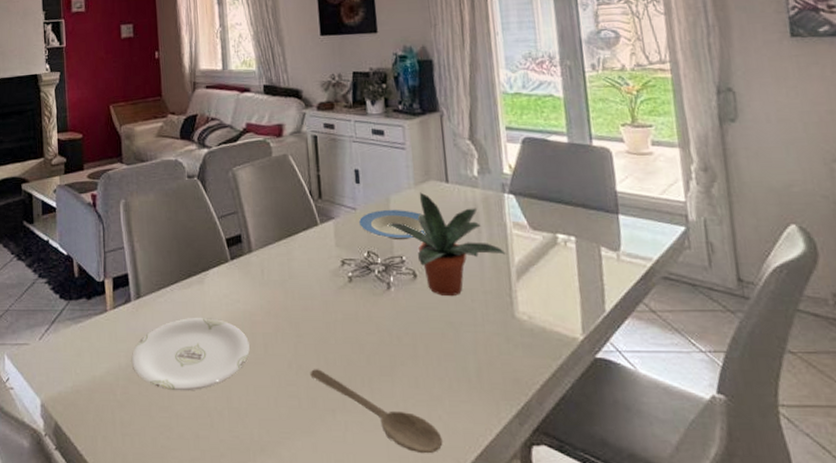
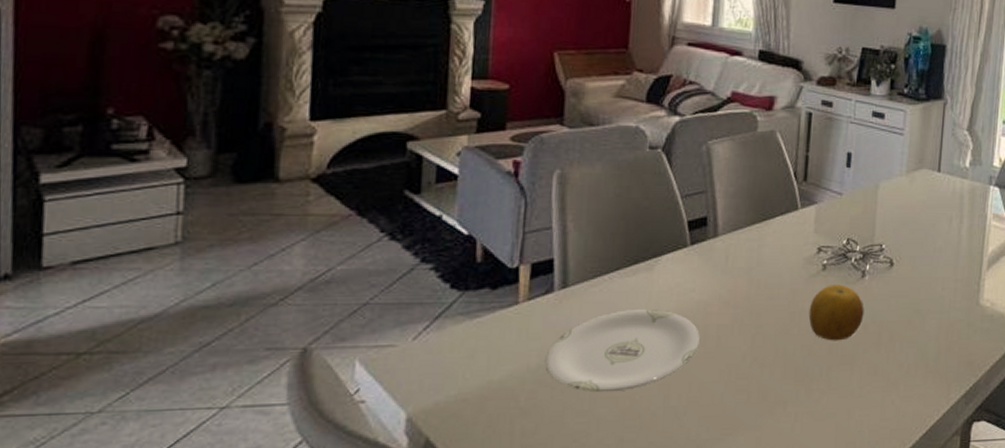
wooden spoon: present [310,369,443,454] -> none [765,361,892,438]
fruit: none [342,296,396,352] -> present [808,284,864,341]
plate: present [358,209,426,241] -> none [842,196,909,228]
potted plant: present [386,192,506,297] -> none [871,180,982,285]

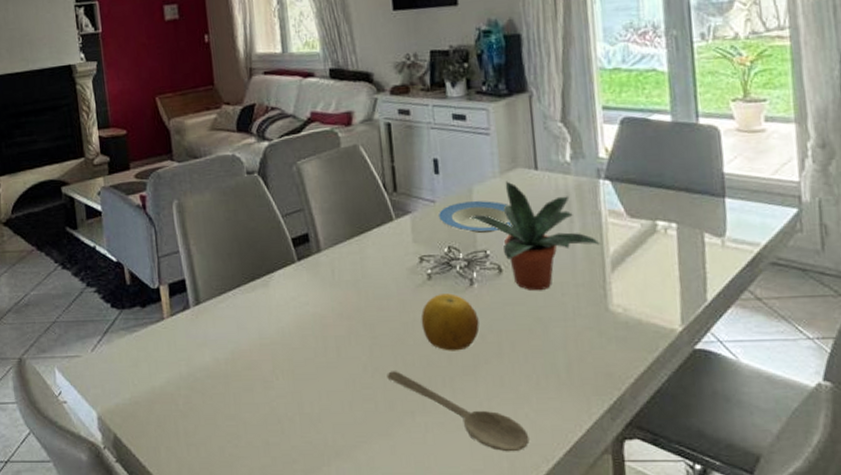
plate: present [545,309,700,393] -> none [193,322,321,399]
wooden spoon: none [765,361,892,438] -> present [387,371,530,452]
plate: none [842,196,909,228] -> present [437,200,512,234]
potted plant: none [871,180,982,285] -> present [468,181,601,291]

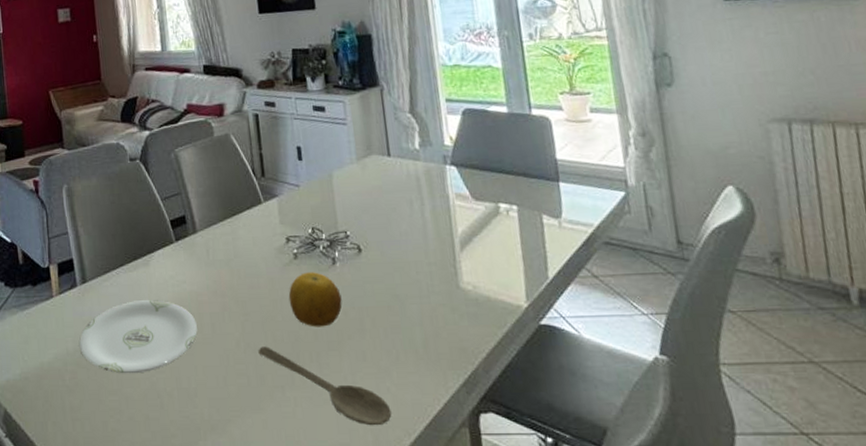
plate: none [193,322,321,399] -> present [79,300,197,374]
plate: present [437,200,512,234] -> none [301,184,369,216]
potted plant: present [468,181,601,291] -> none [329,167,450,270]

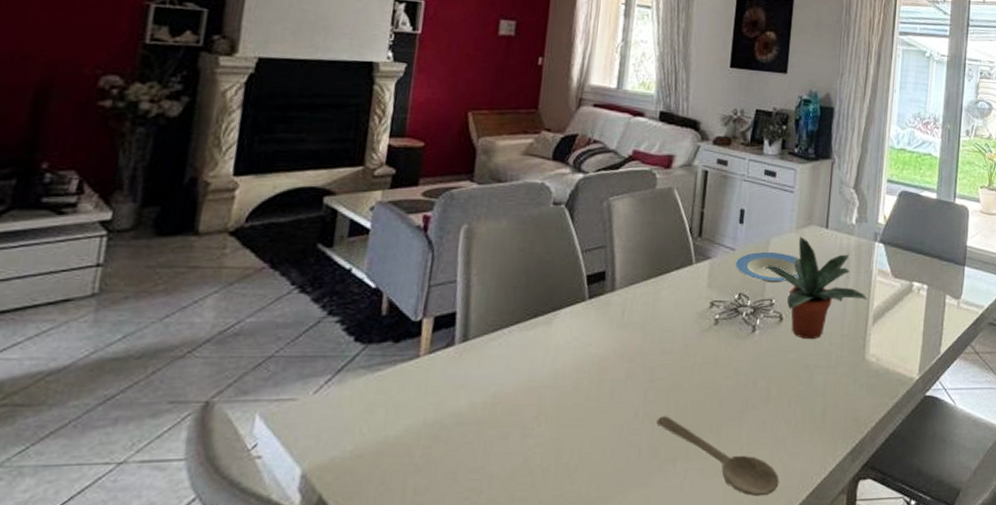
plate: present [79,300,197,374] -> none [441,363,594,448]
fruit: present [288,272,343,327] -> none [700,339,754,396]
plate: none [301,184,369,216] -> present [735,251,799,283]
potted plant: none [329,167,450,270] -> present [762,236,868,340]

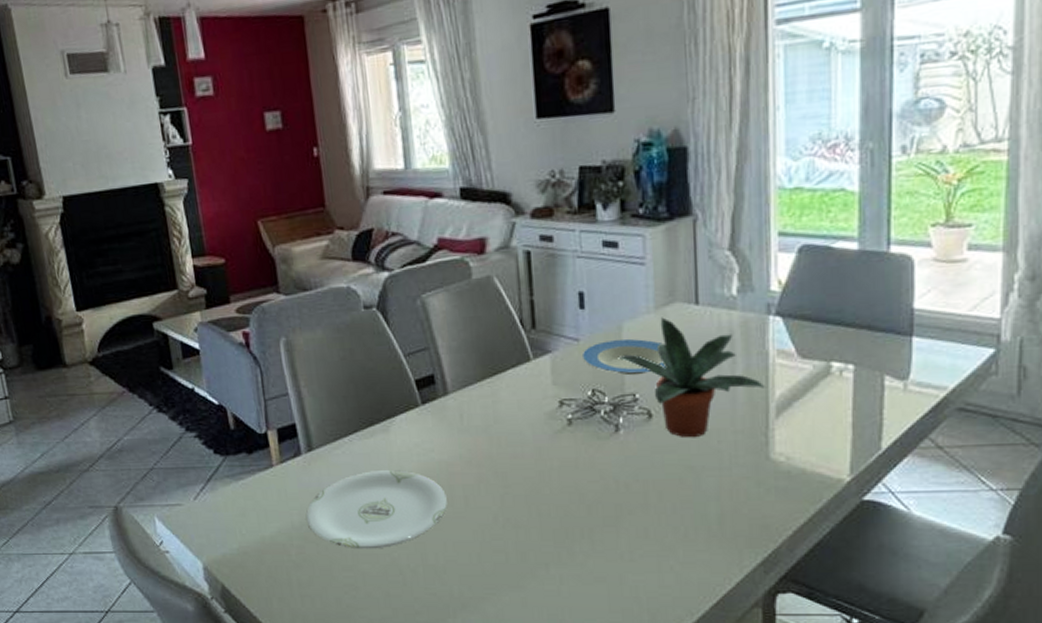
plate: none [441,363,594,448] -> present [306,470,447,549]
wooden spoon: present [656,416,779,497] -> none [519,521,673,605]

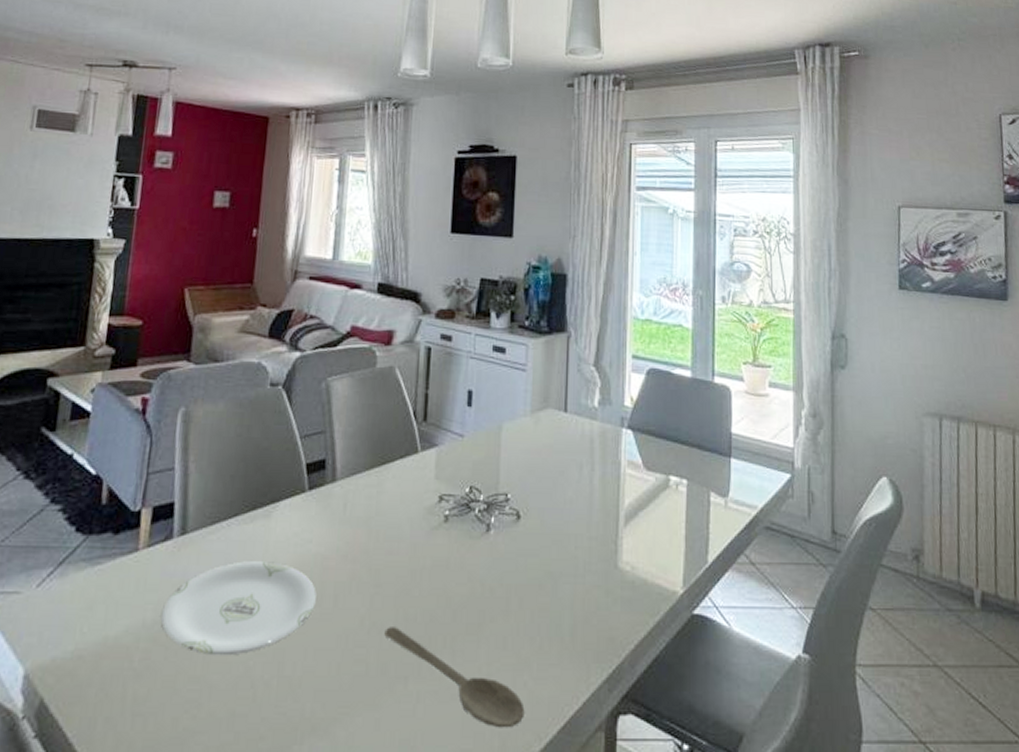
wooden spoon: none [519,521,673,605] -> present [384,627,525,728]
plate: present [581,338,666,376] -> none [464,438,536,475]
potted plant: present [616,317,765,438] -> none [494,421,617,543]

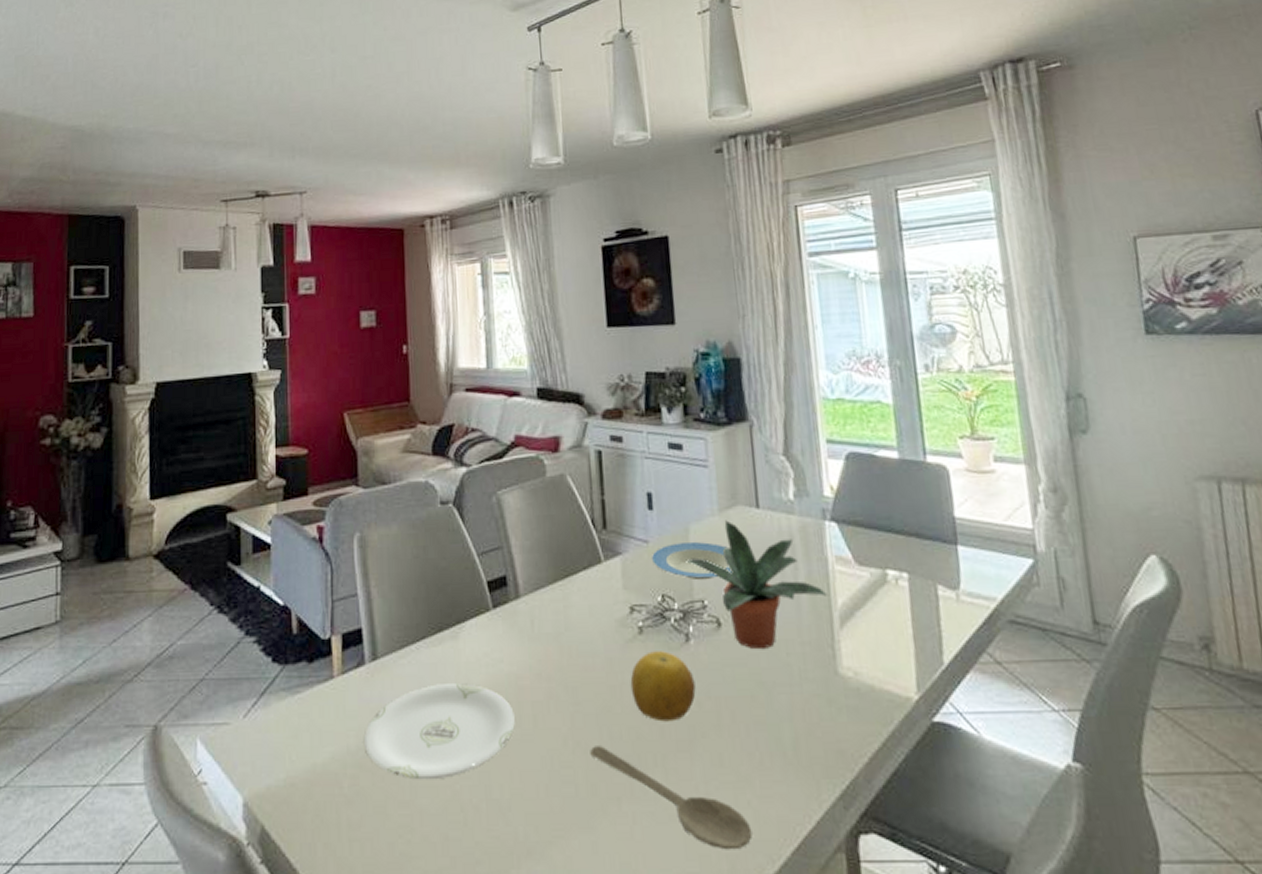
fruit: none [430,539,490,606] -> present [630,651,696,722]
plate: none [464,438,536,475] -> present [650,541,732,581]
potted plant: none [494,421,617,543] -> present [684,520,828,650]

